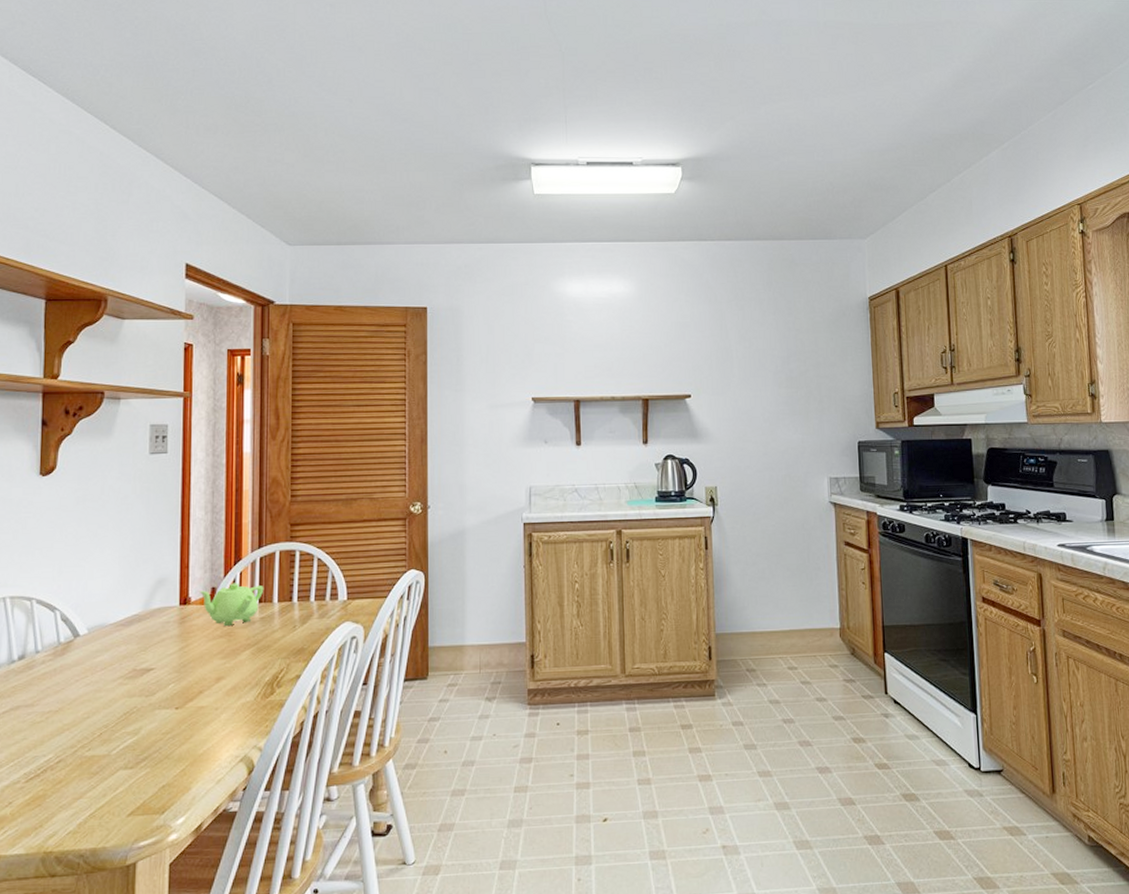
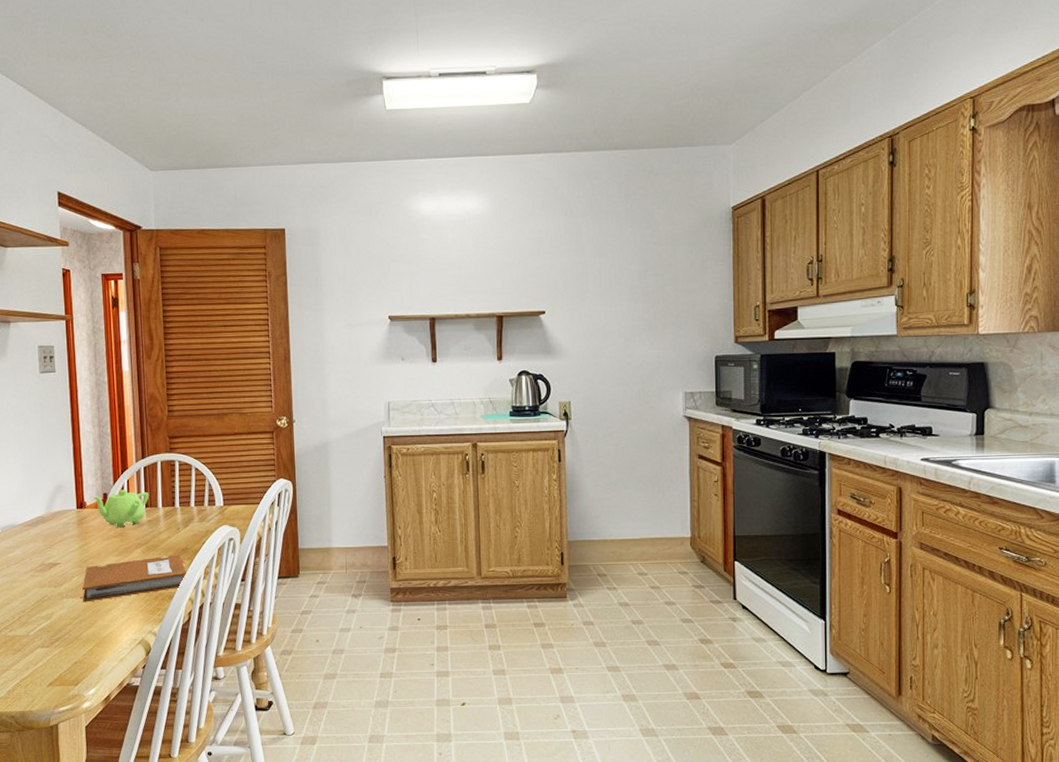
notebook: none [178,656,301,714] -> present [82,554,186,602]

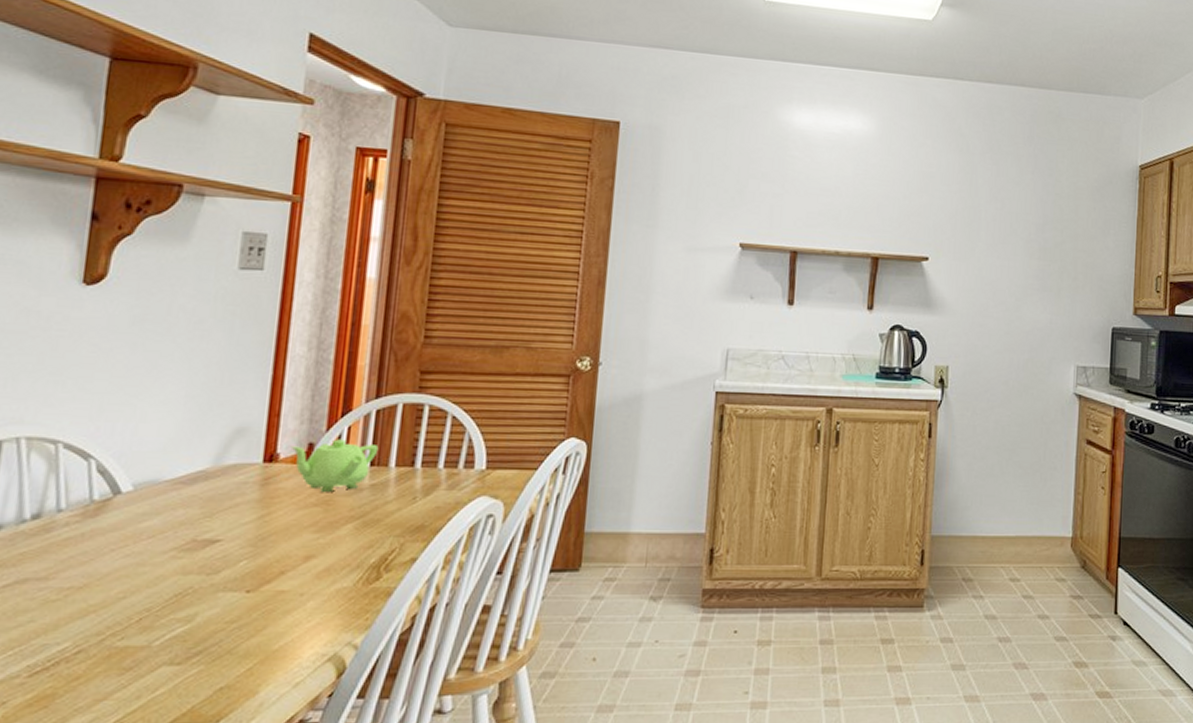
notebook: present [82,554,186,602] -> none [249,534,418,599]

